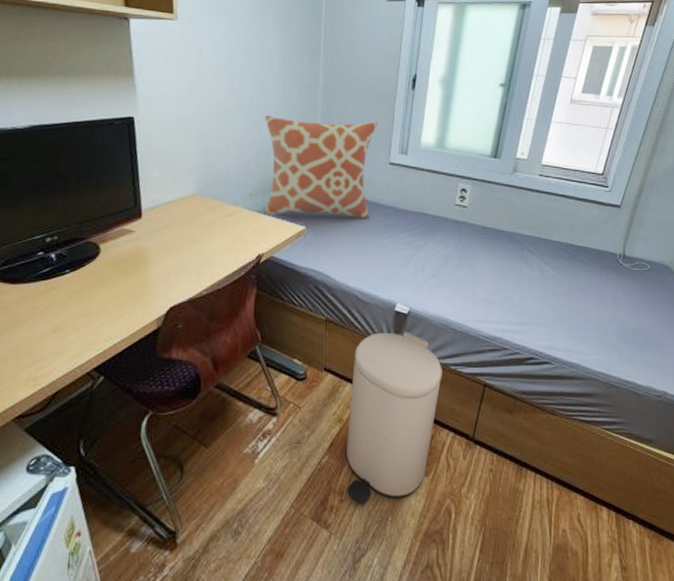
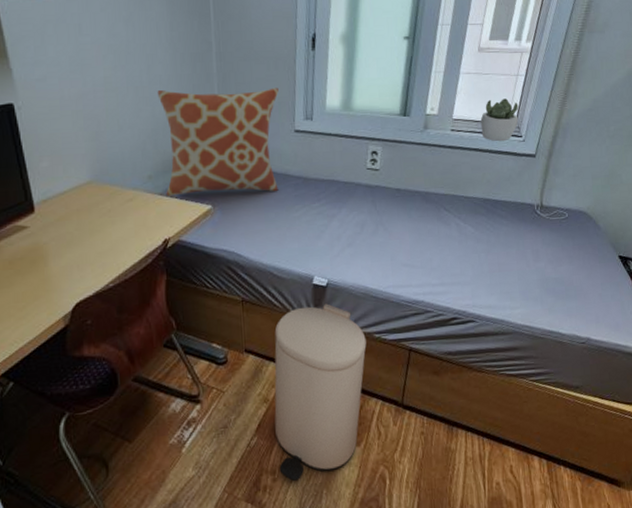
succulent plant: none [568,149,607,190] -> present [480,98,519,142]

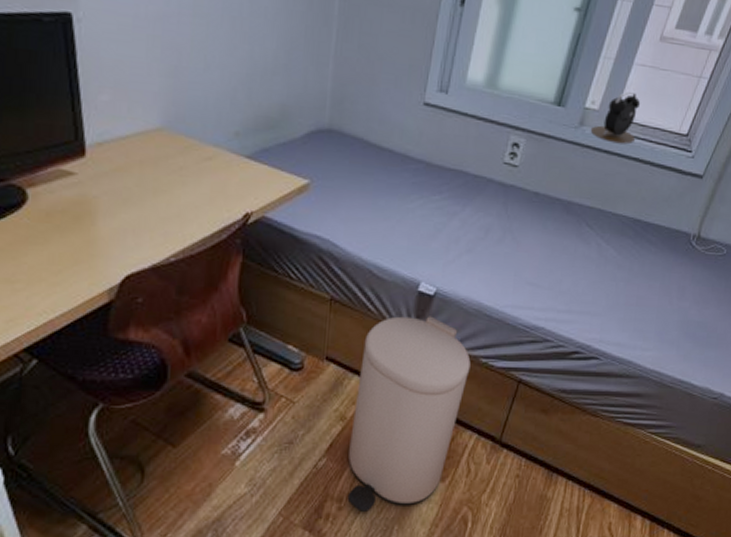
pillow: present [157,87,279,196] -> none [254,26,412,175]
alarm clock: none [434,95,473,140] -> present [590,91,641,145]
succulent plant: present [480,98,519,142] -> none [645,101,695,155]

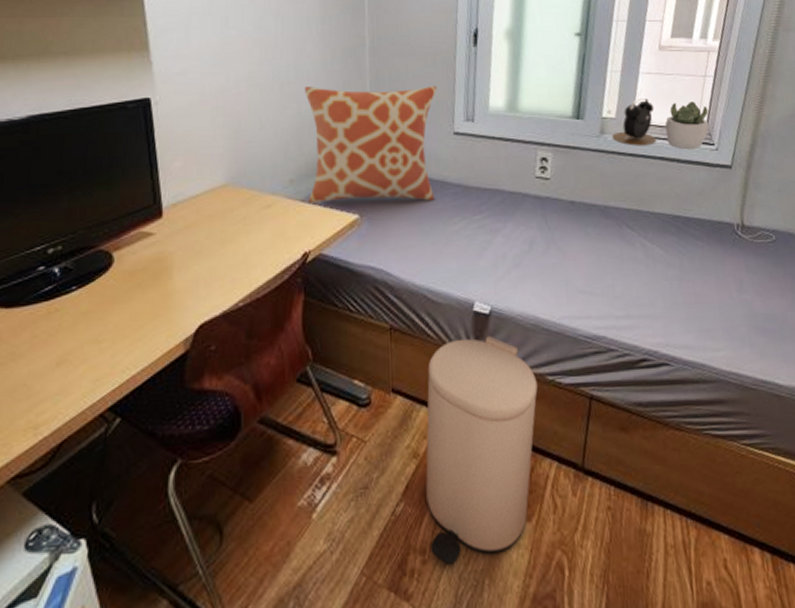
pillow: none [254,26,412,175] -> present [304,85,437,203]
succulent plant: none [645,101,695,155] -> present [664,102,709,150]

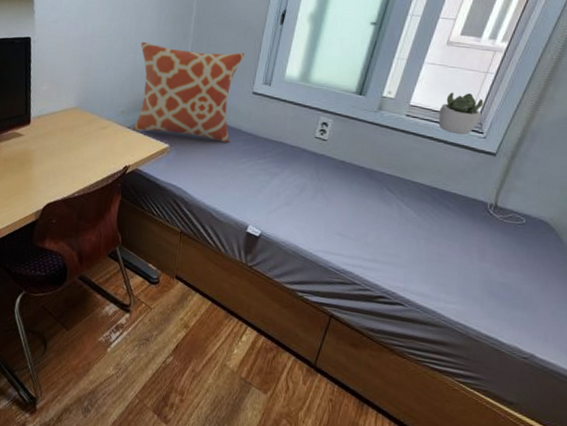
pedal bin: present [425,335,538,566] -> none [187,250,289,410]
alarm clock: present [611,97,657,146] -> none [388,84,432,126]

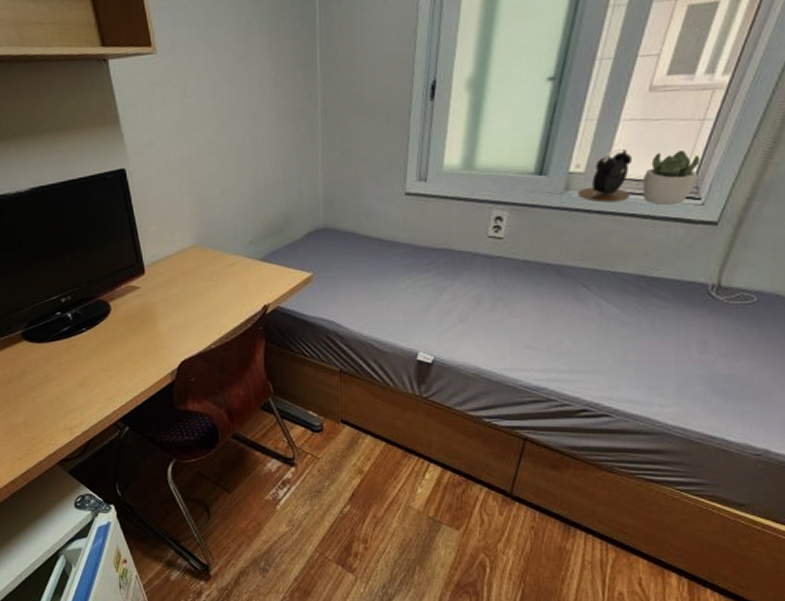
pillow: present [133,42,244,144] -> none [259,145,389,262]
alarm clock: none [388,84,432,126] -> present [577,148,633,203]

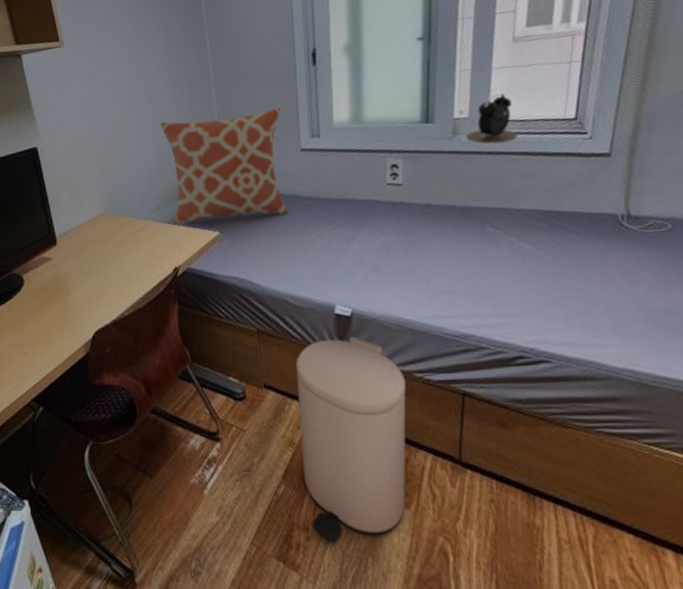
pillow: none [259,145,389,262] -> present [160,107,288,225]
pedal bin: none [369,381,474,554] -> present [295,336,407,543]
succulent plant: present [642,150,701,206] -> none [525,90,580,142]

